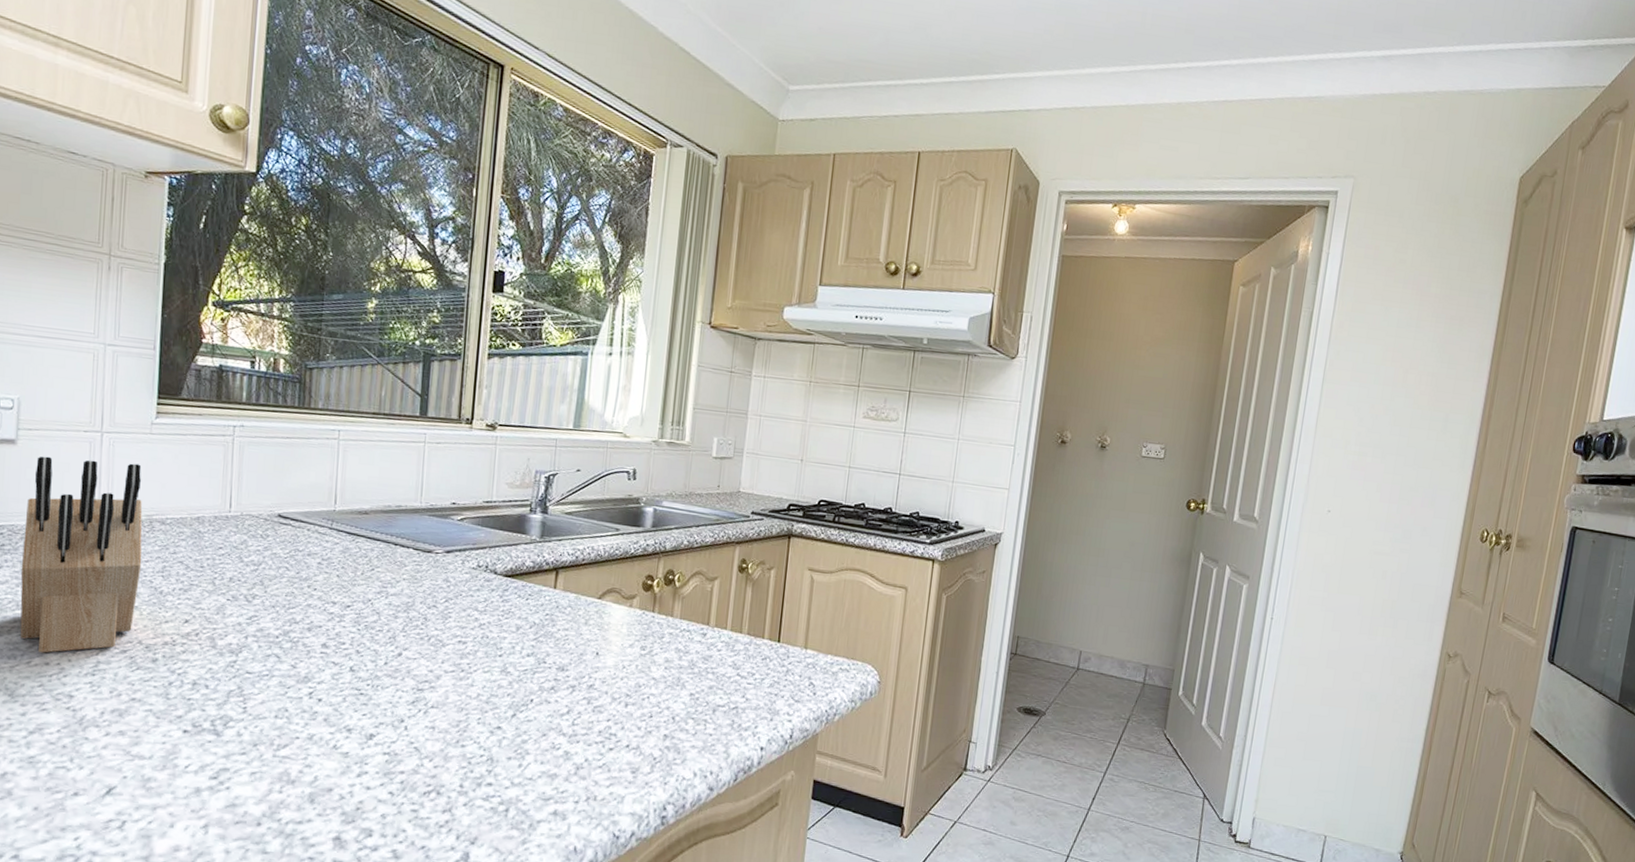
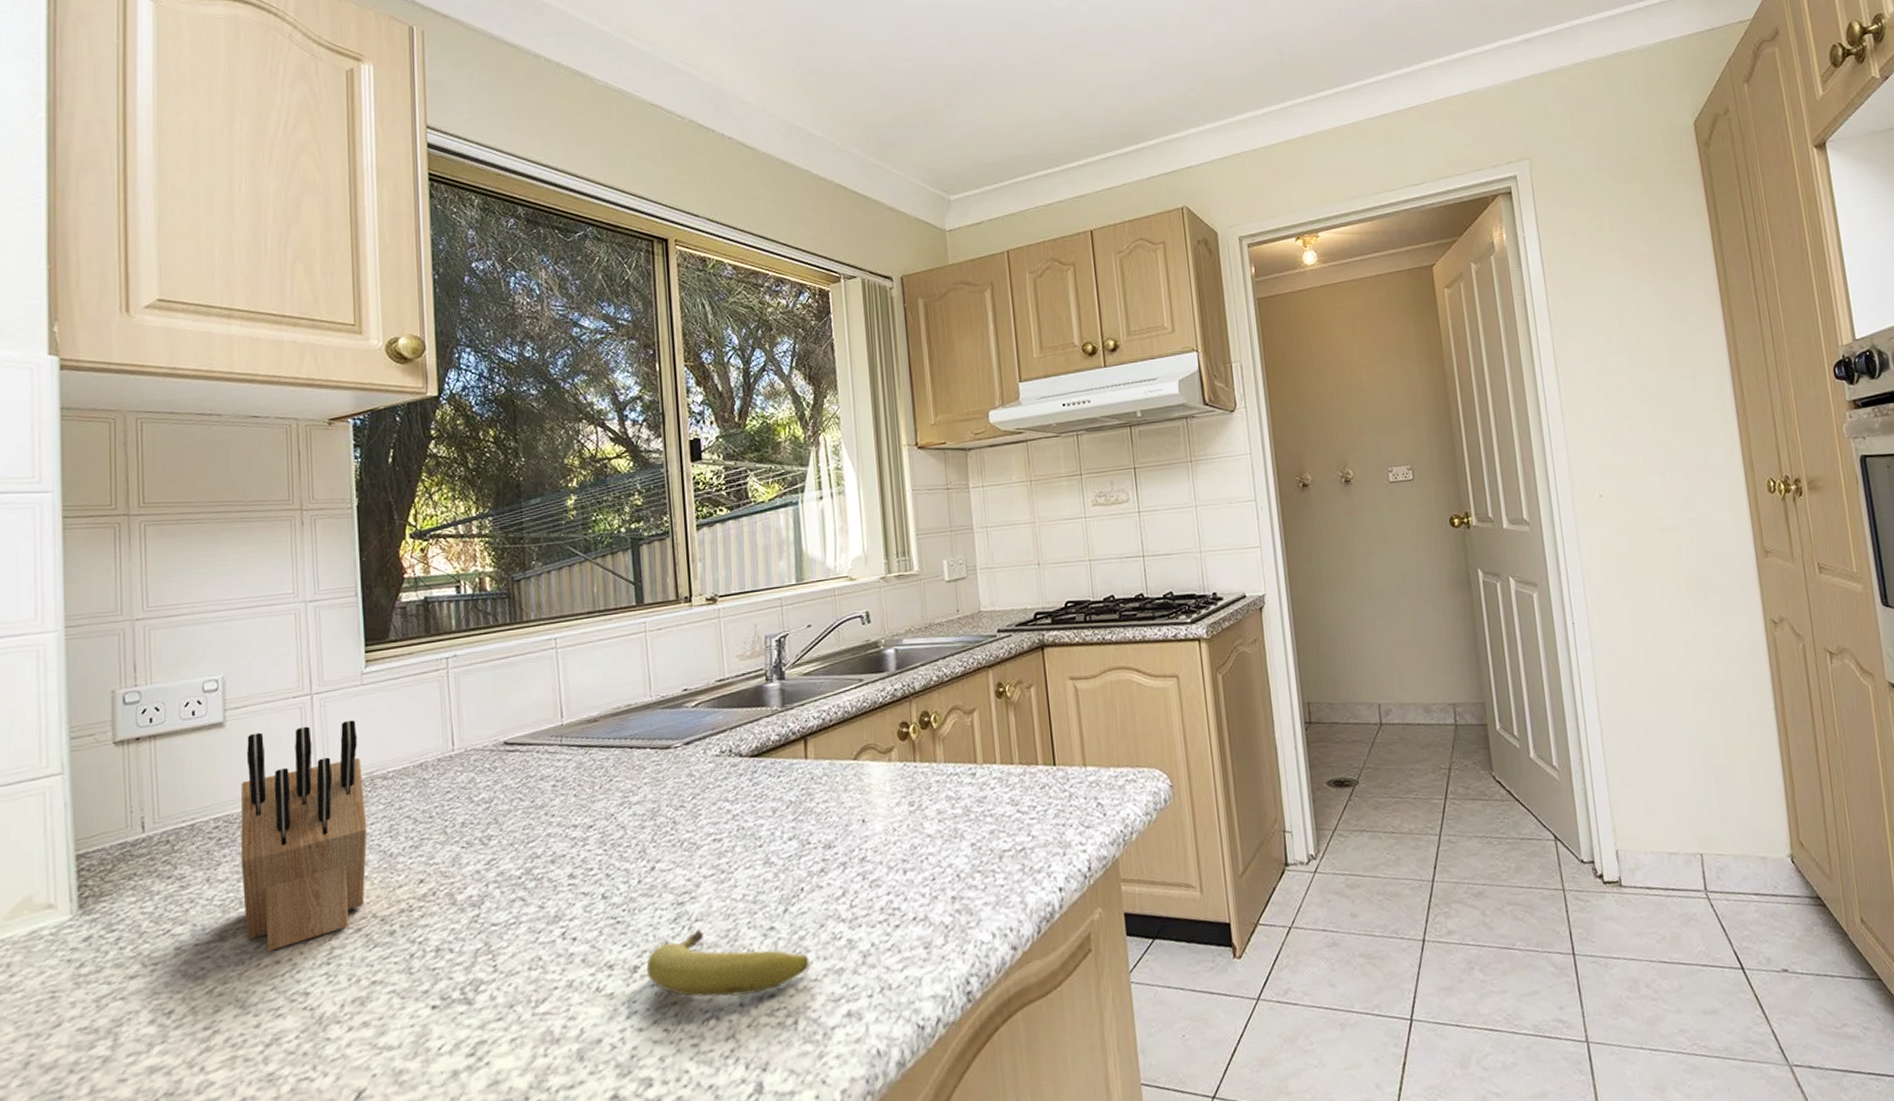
fruit: none [380,715,528,779] -> present [646,929,810,997]

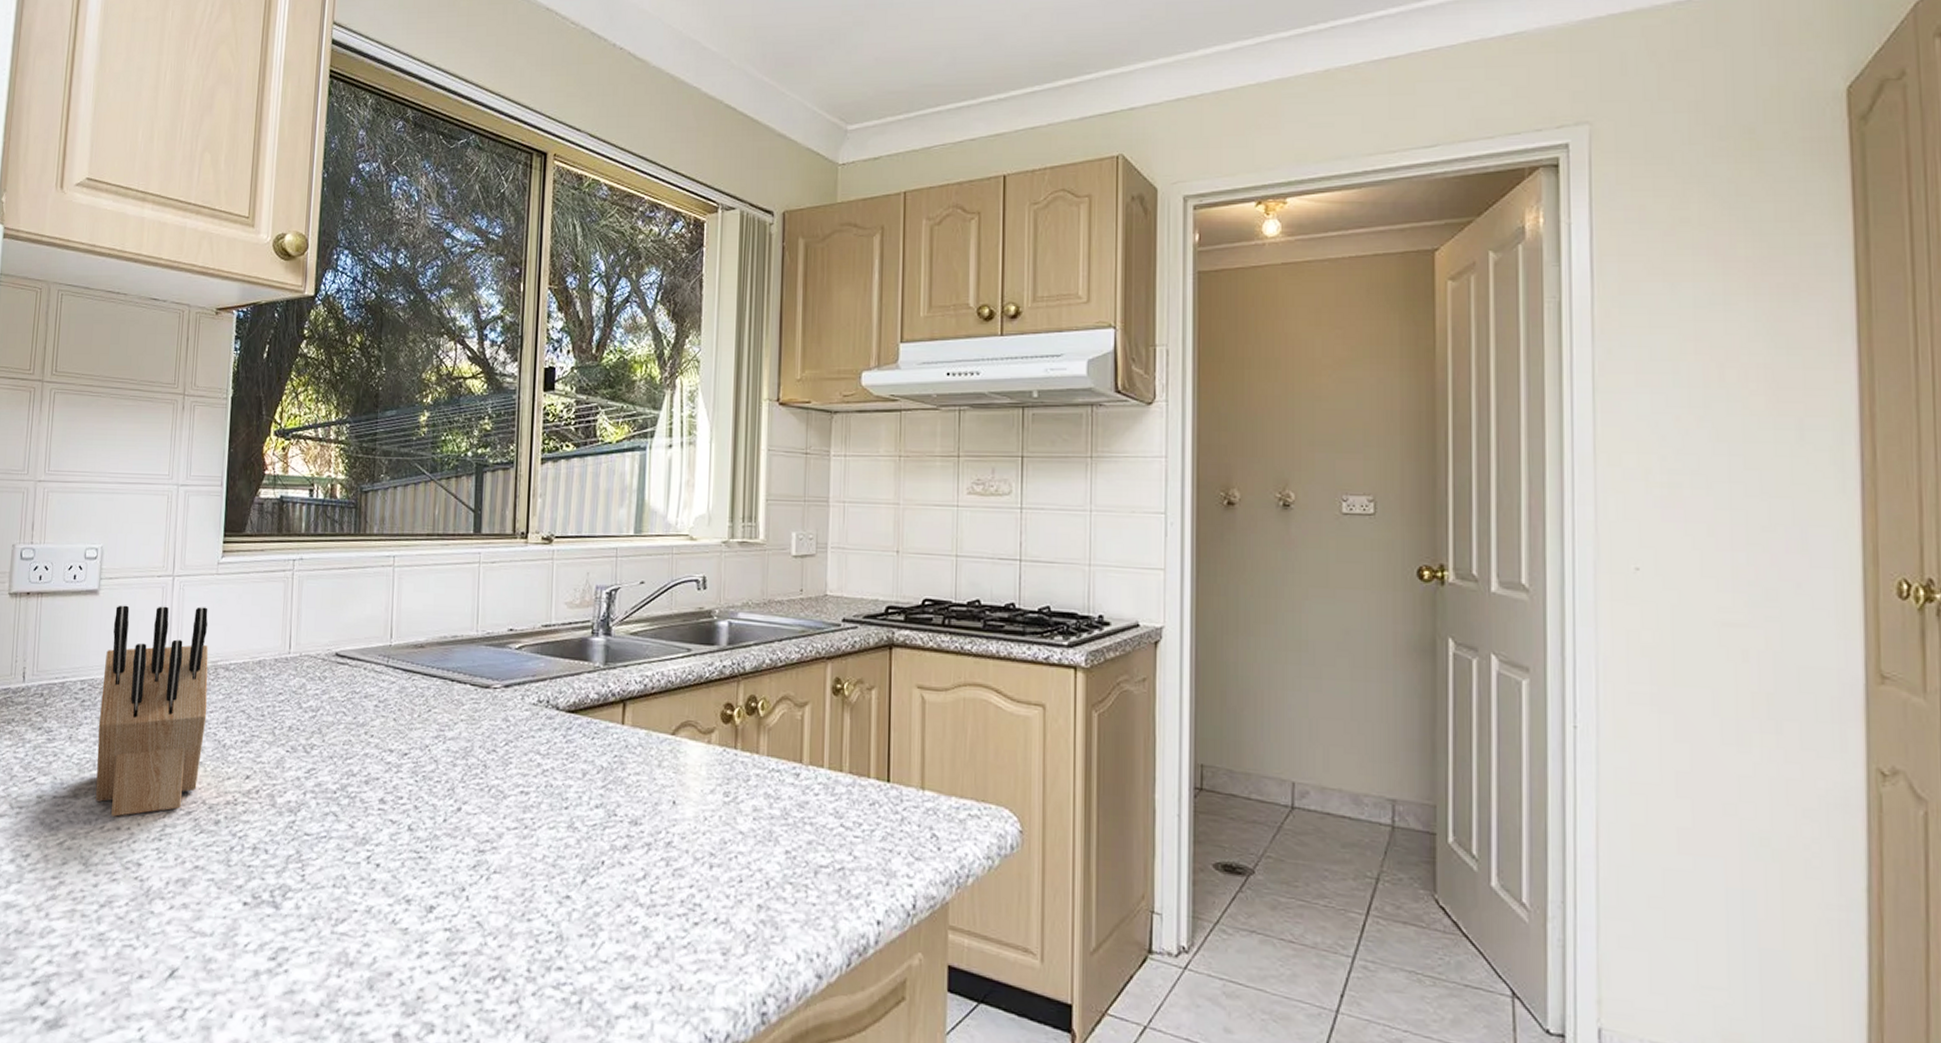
fruit: present [646,929,810,997] -> none [441,882,602,962]

